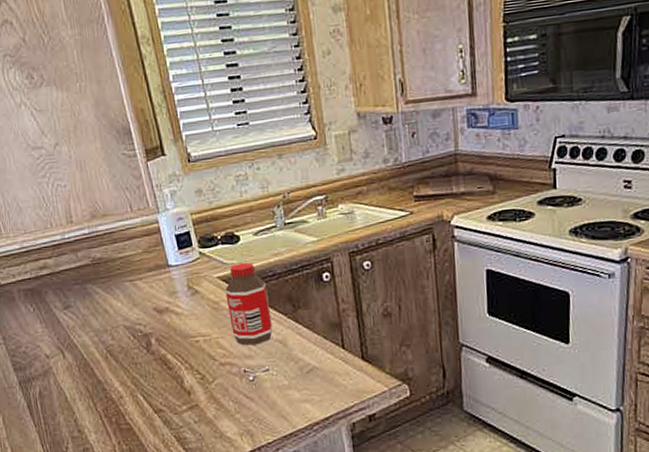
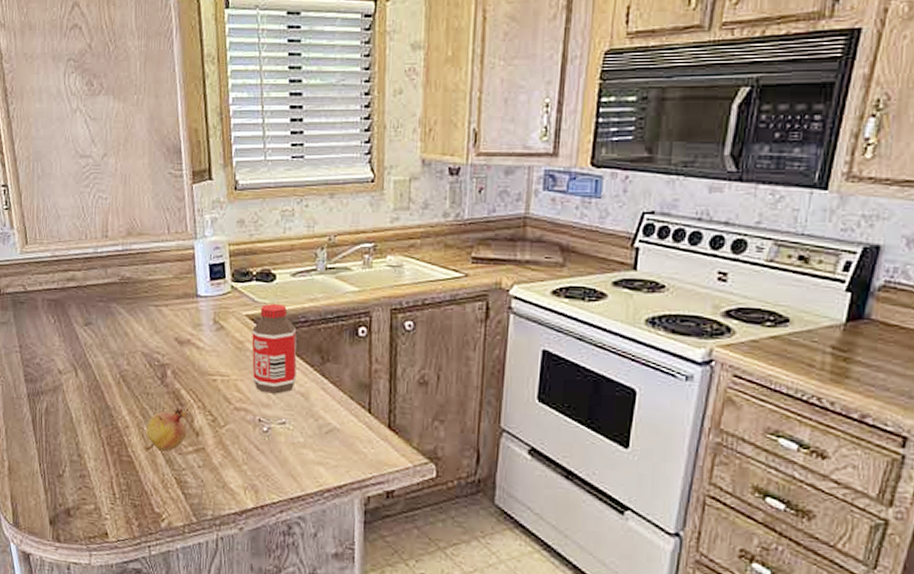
fruit: none [139,370,179,416] -> present [144,406,188,451]

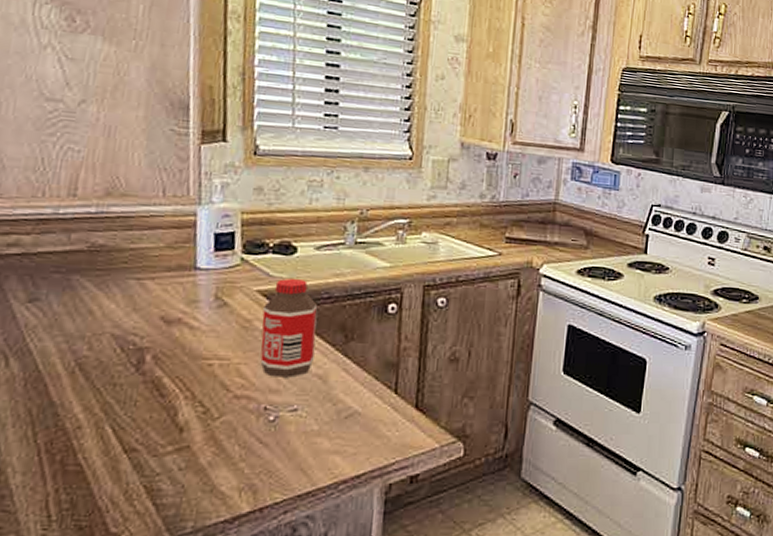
fruit: present [144,406,188,451] -> none [102,398,170,455]

